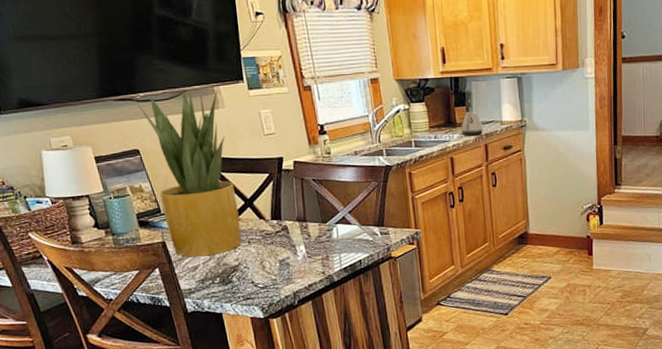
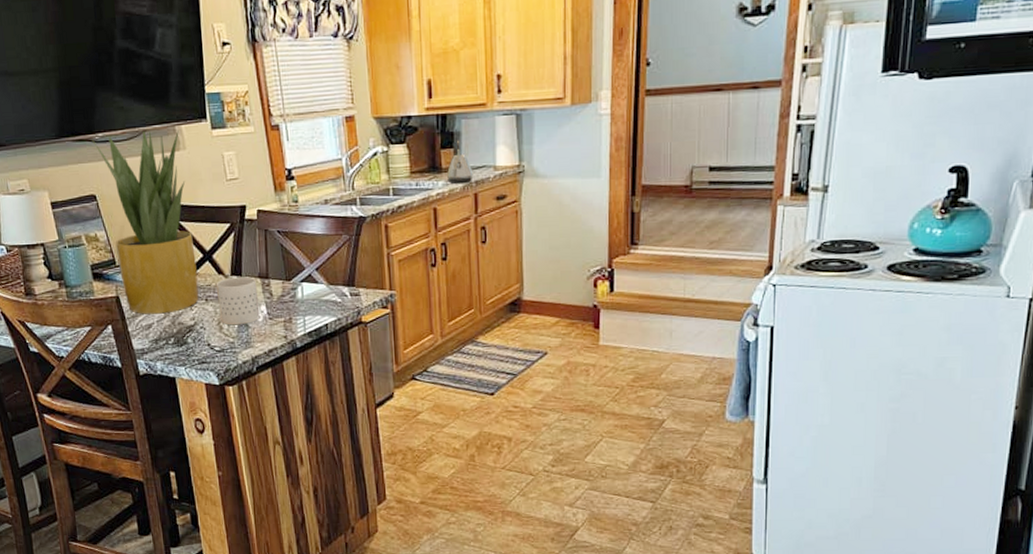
mug: none [257,220,300,265] -> present [215,277,260,326]

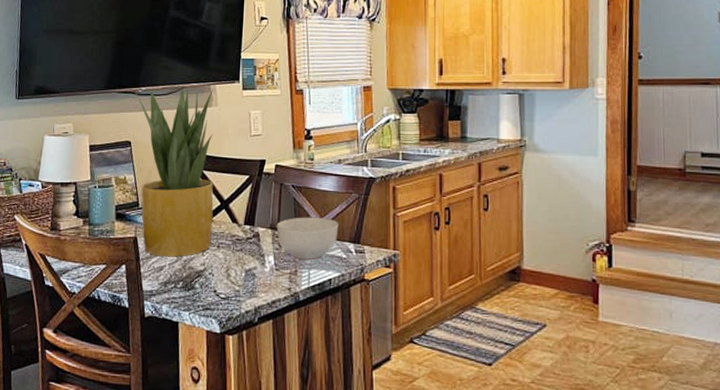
mug: present [215,277,260,326] -> none [228,226,268,274]
bowl: none [265,262,331,308] -> present [276,217,339,261]
kettle: present [446,140,473,185] -> none [452,113,478,154]

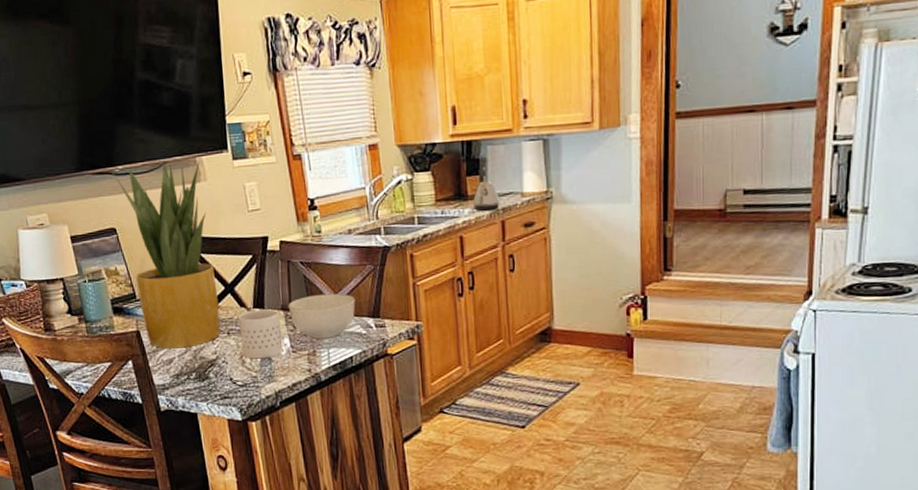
mug: none [228,226,268,274] -> present [237,309,283,359]
kettle: none [452,113,478,154] -> present [472,166,500,212]

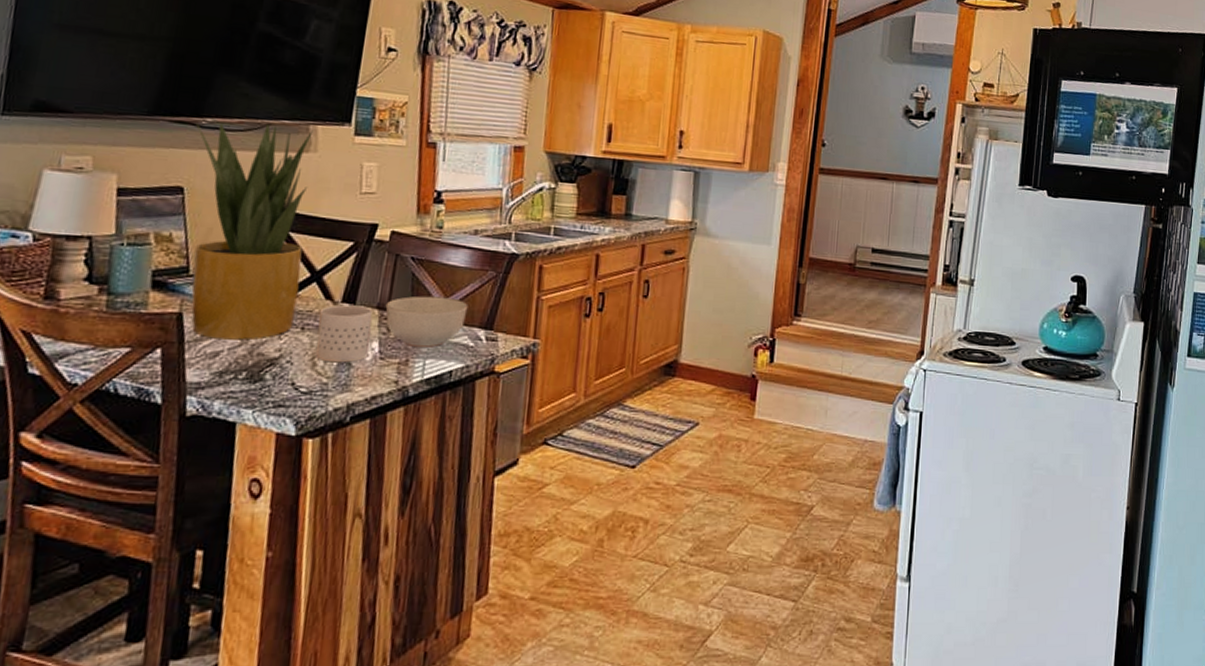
kettle: present [472,166,500,212] -> none [614,187,644,234]

